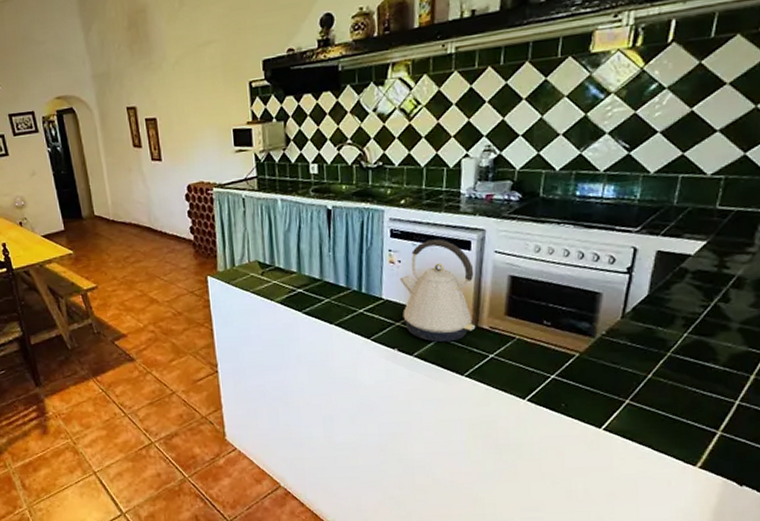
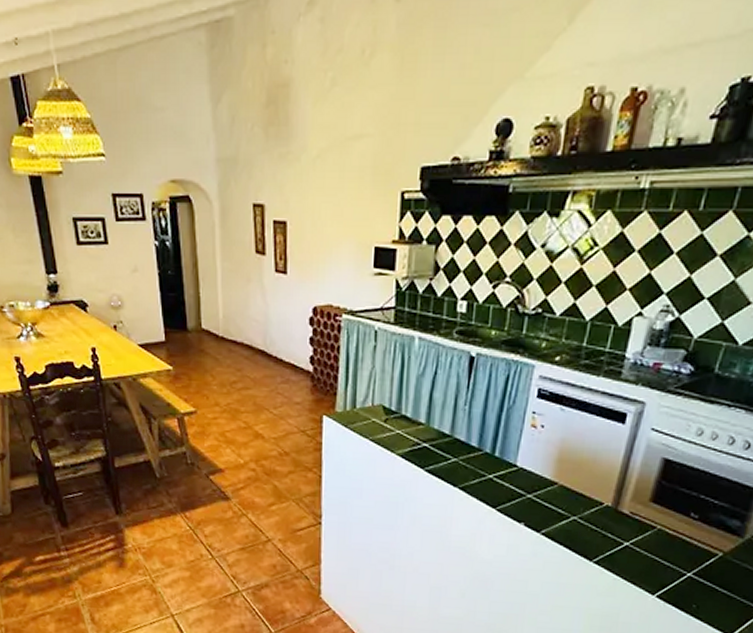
kettle: present [399,239,476,342] -> none [536,406,625,523]

